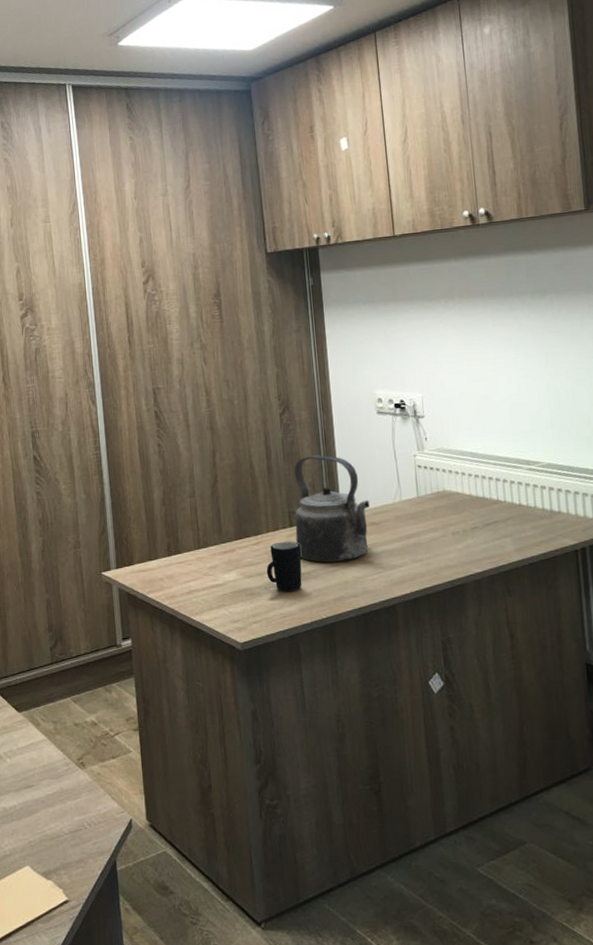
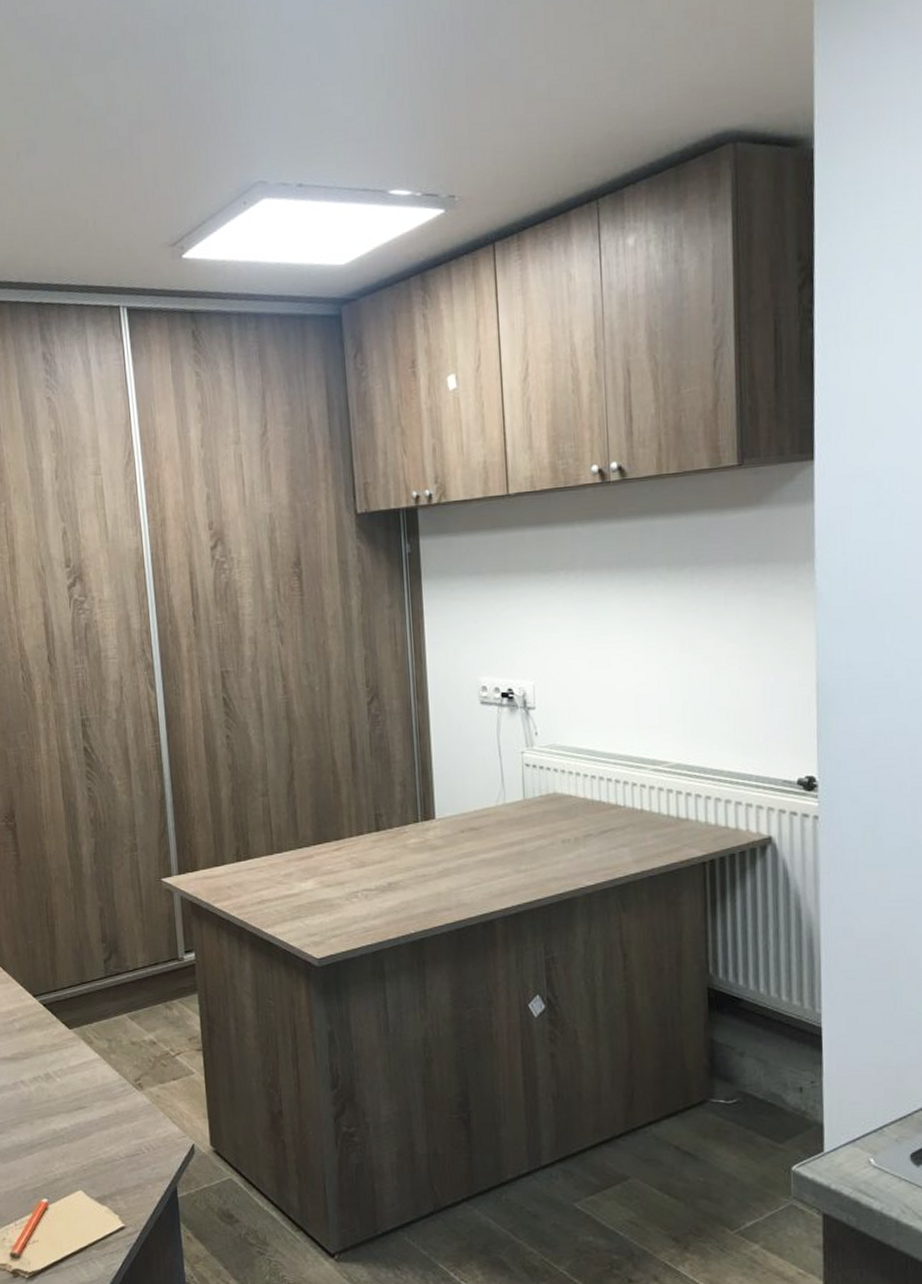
mug: present [266,541,302,592] -> none [348,847,389,903]
kettle: present [294,455,370,563] -> none [382,750,468,872]

